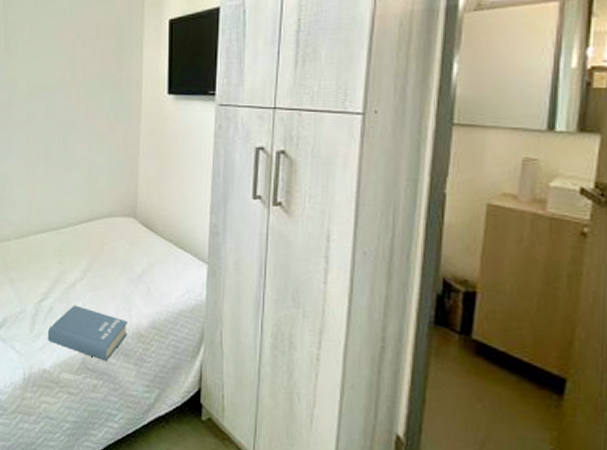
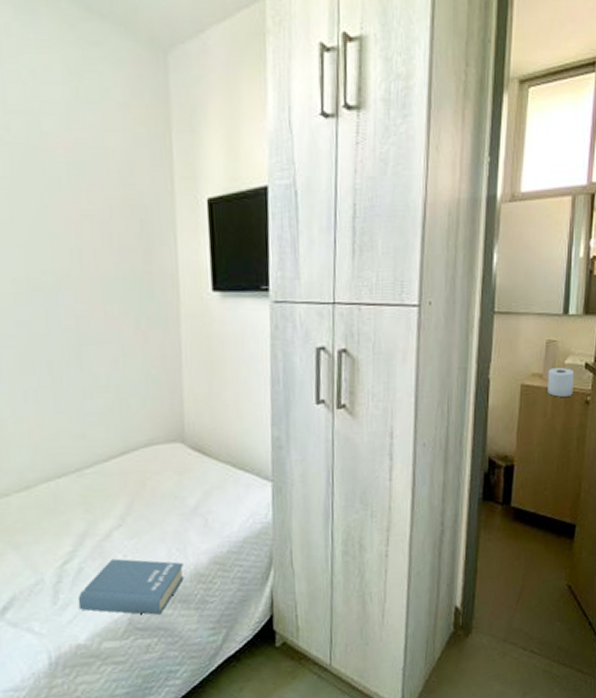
toilet paper roll: none [525,189,564,224] -> present [548,367,575,397]

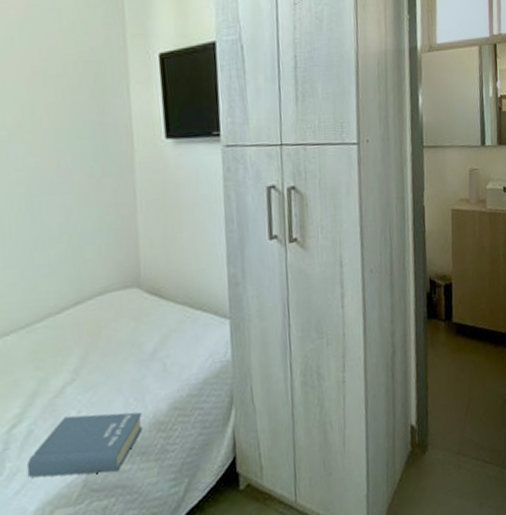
toilet paper roll: present [548,367,575,397] -> none [473,191,496,219]

